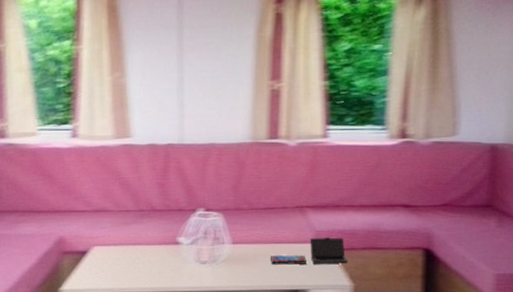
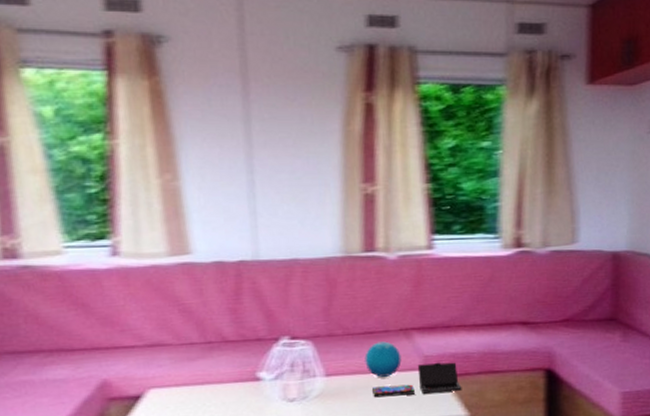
decorative orb: none [265,216,296,247] -> present [365,341,402,377]

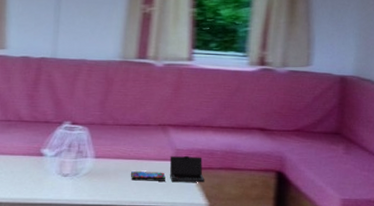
decorative orb: present [365,341,402,377] -> none [128,133,158,164]

